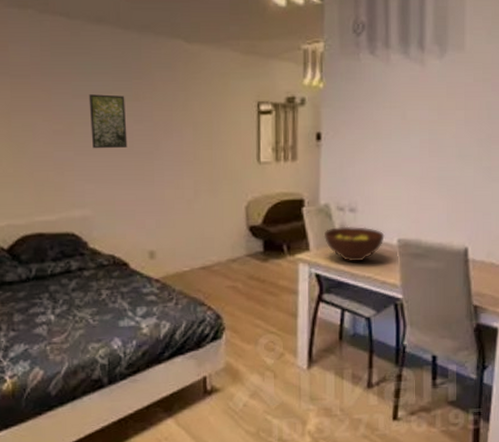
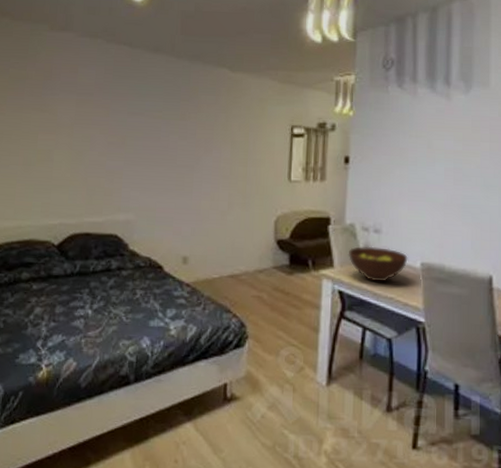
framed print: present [88,94,128,149] -> none [140,112,173,161]

